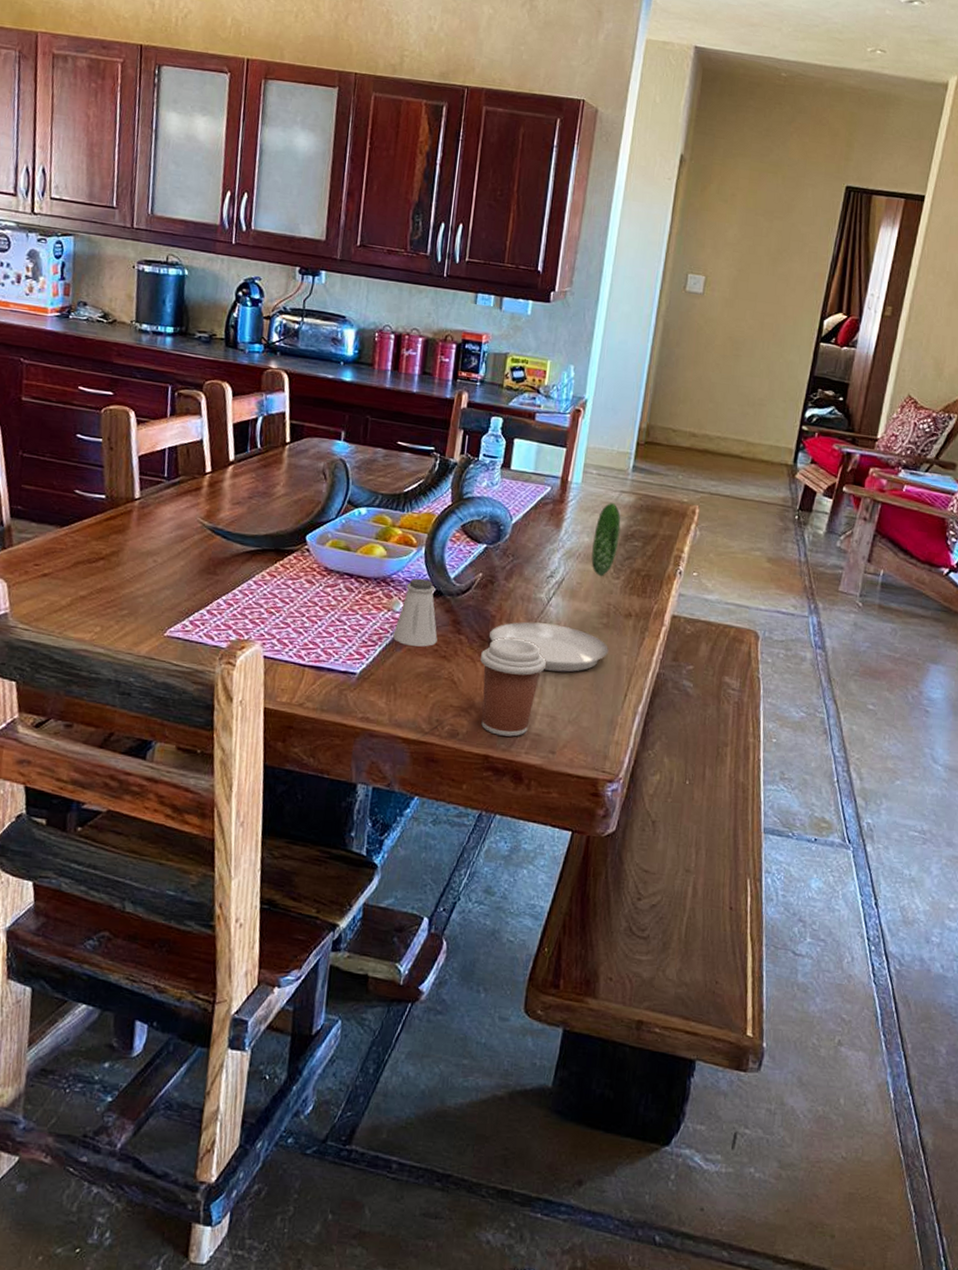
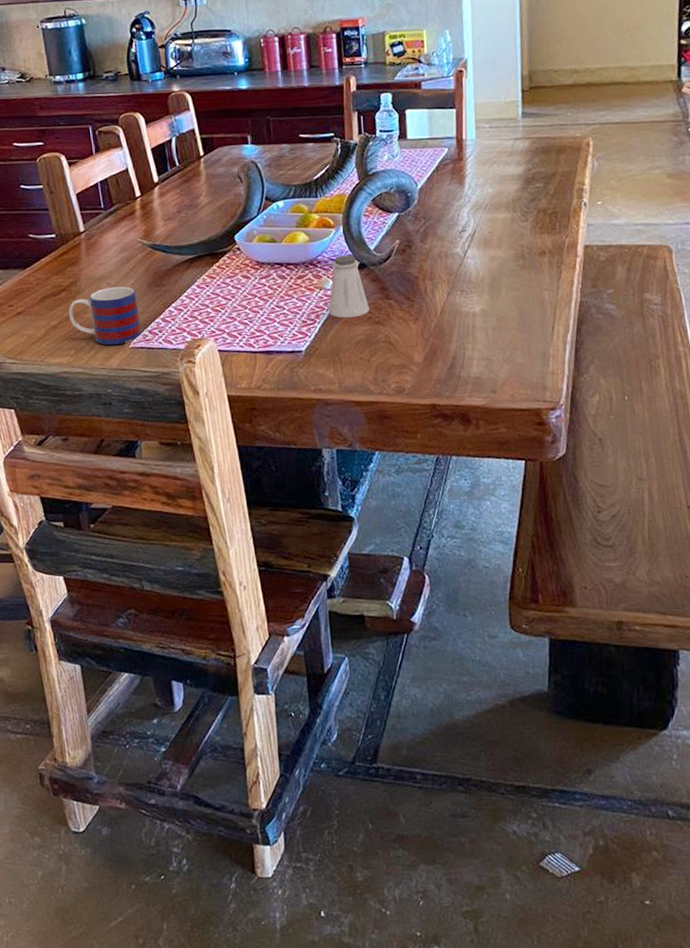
mug: none [102,565,185,630] -> present [68,286,142,346]
coffee cup: present [480,637,546,737] -> none [412,293,473,385]
plate: present [489,503,621,672] -> none [416,151,529,318]

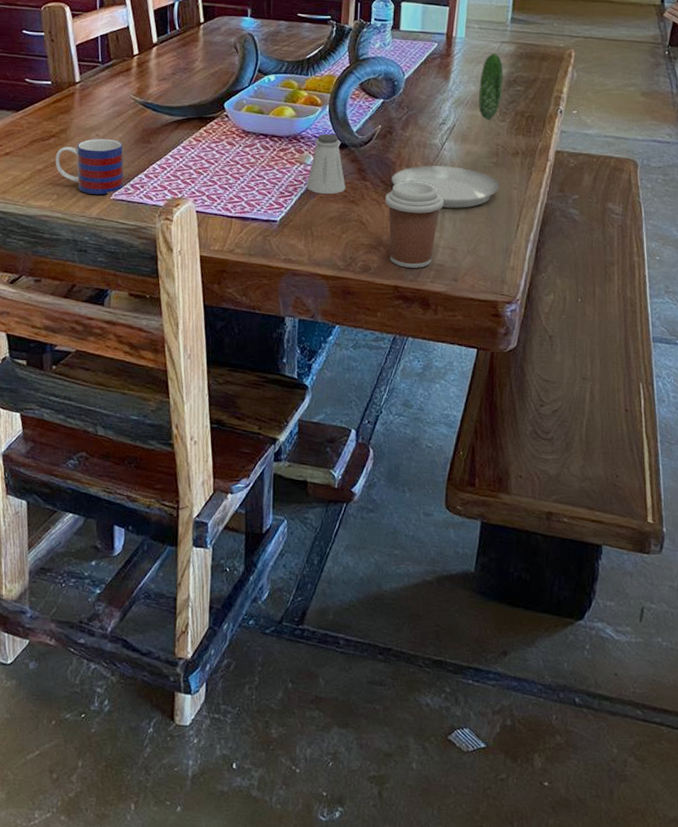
coffee cup: none [412,293,473,385] -> present [385,180,444,268]
plate: none [416,151,529,318] -> present [392,53,503,208]

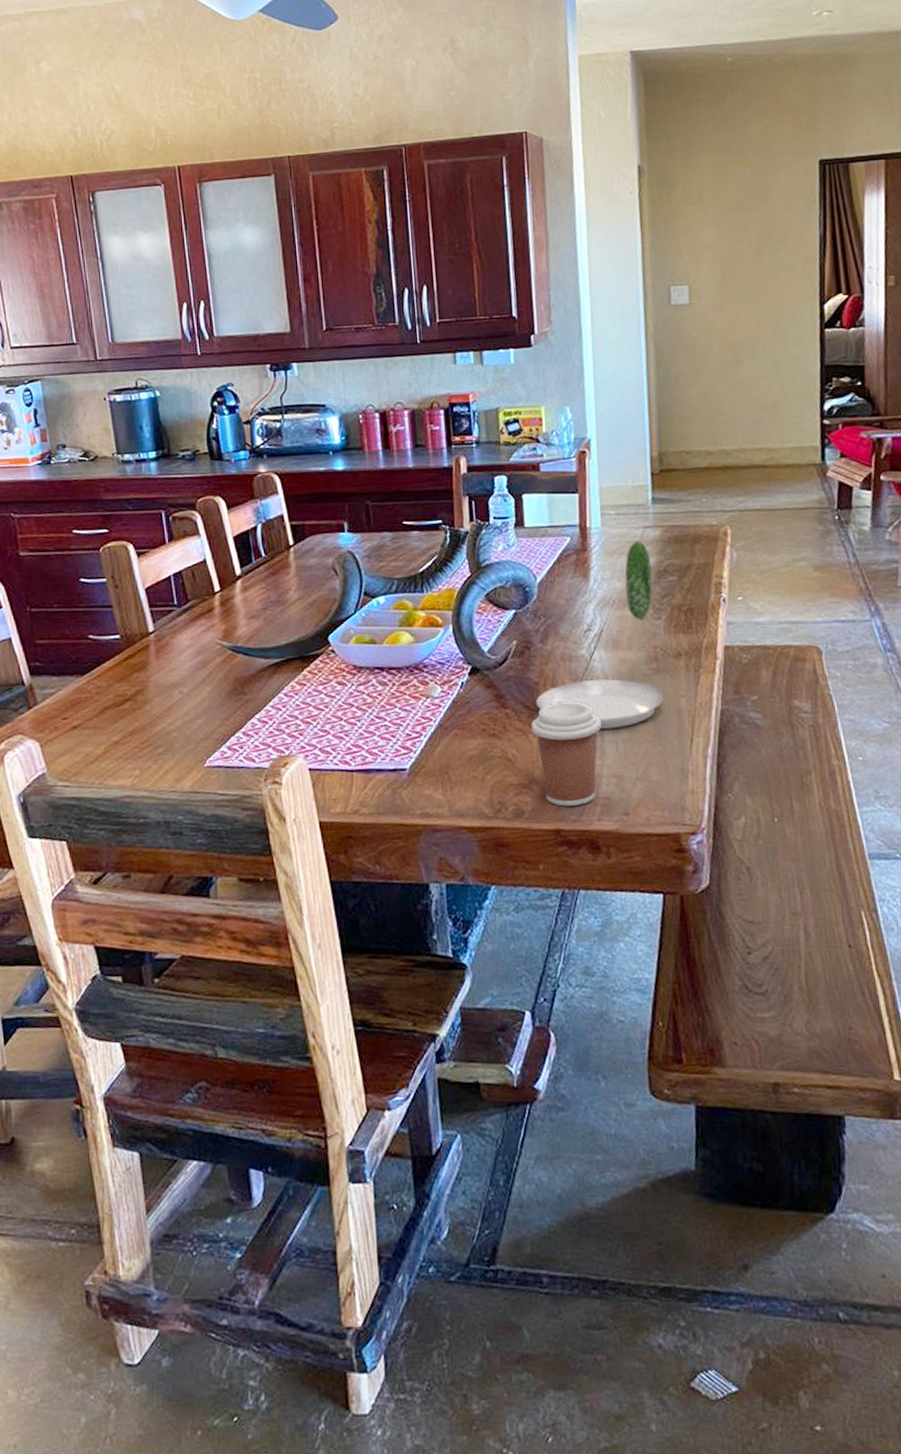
mug: present [55,138,124,195] -> none [133,694,219,765]
saltshaker: present [306,133,346,194] -> none [436,658,483,730]

